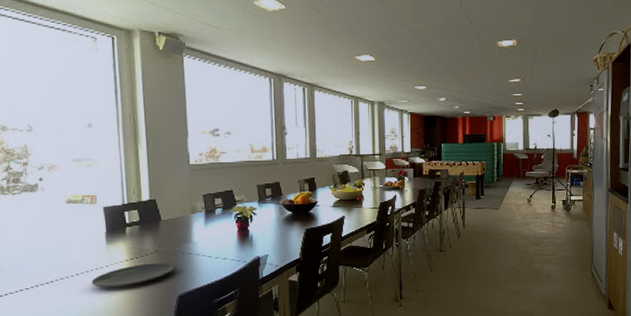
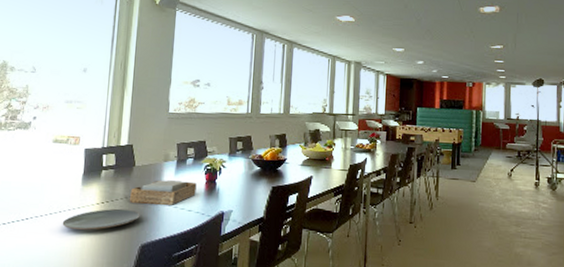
napkin holder: none [159,231,229,257] -> present [129,180,197,206]

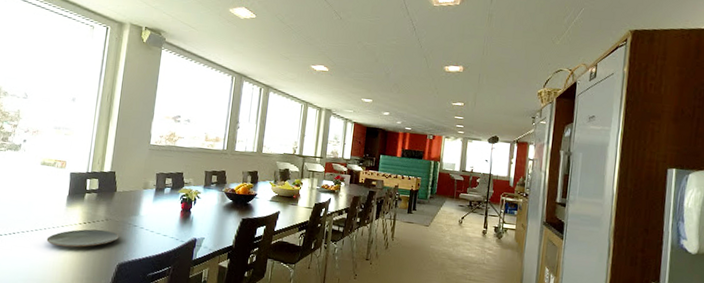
napkin holder: present [129,180,197,206] -> none [109,205,173,230]

